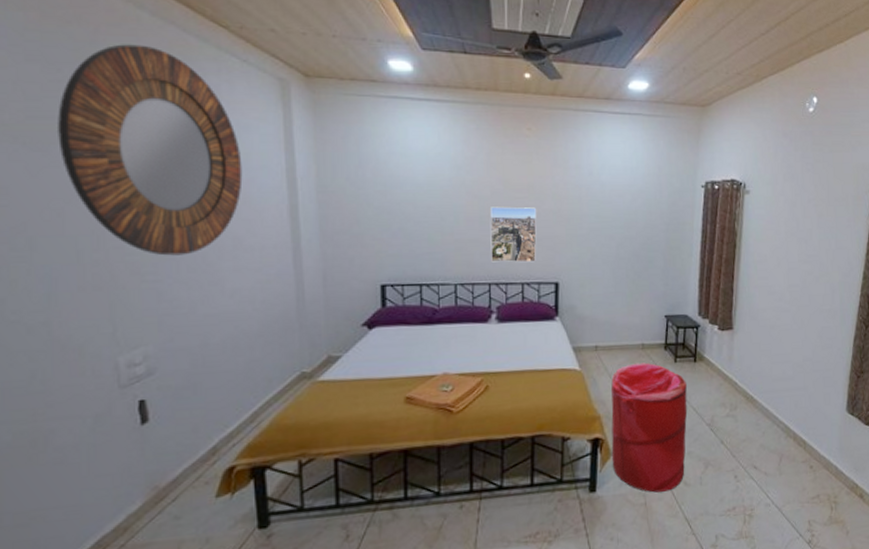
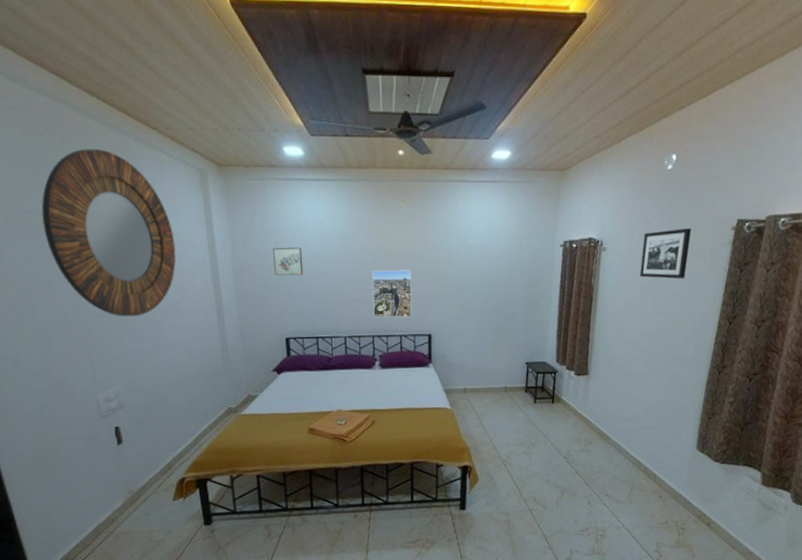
wall art: none [370,175,407,210] -> present [273,247,304,276]
laundry hamper: present [611,362,688,493] -> none [478,403,546,513]
picture frame: none [784,173,835,227] -> present [640,228,692,279]

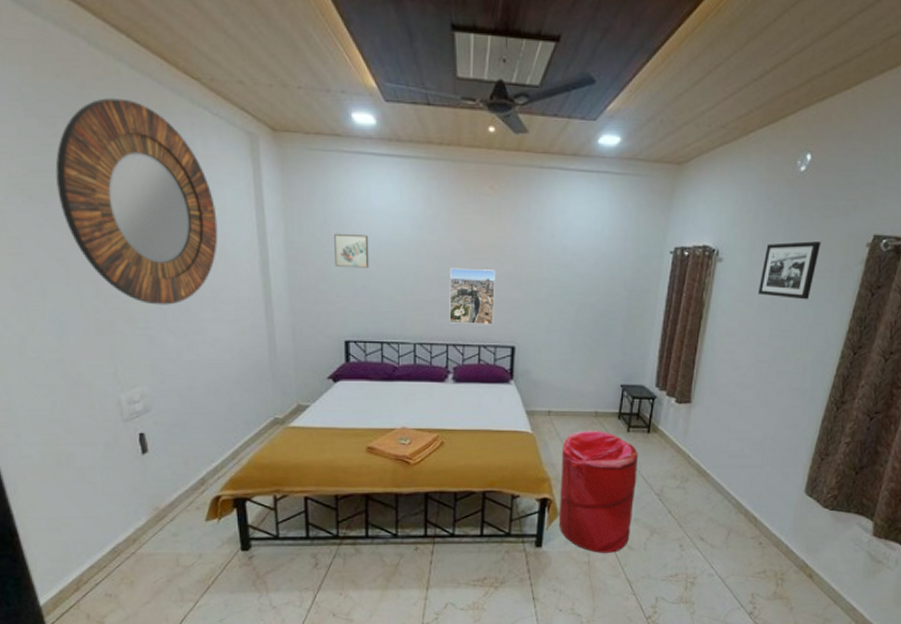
laundry hamper: none [478,403,546,513] -> present [558,430,638,553]

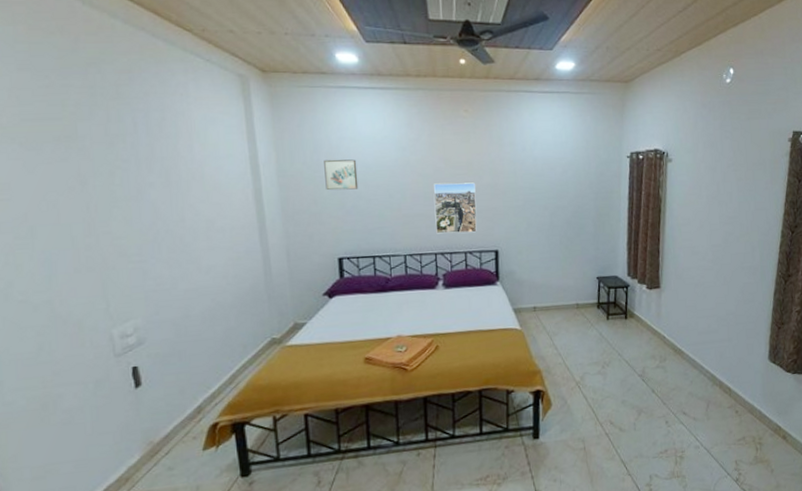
home mirror: present [55,98,218,305] -> none [48,50,212,239]
laundry hamper: present [558,430,638,553] -> none [549,320,621,438]
picture frame: present [758,241,822,300] -> none [705,140,752,190]

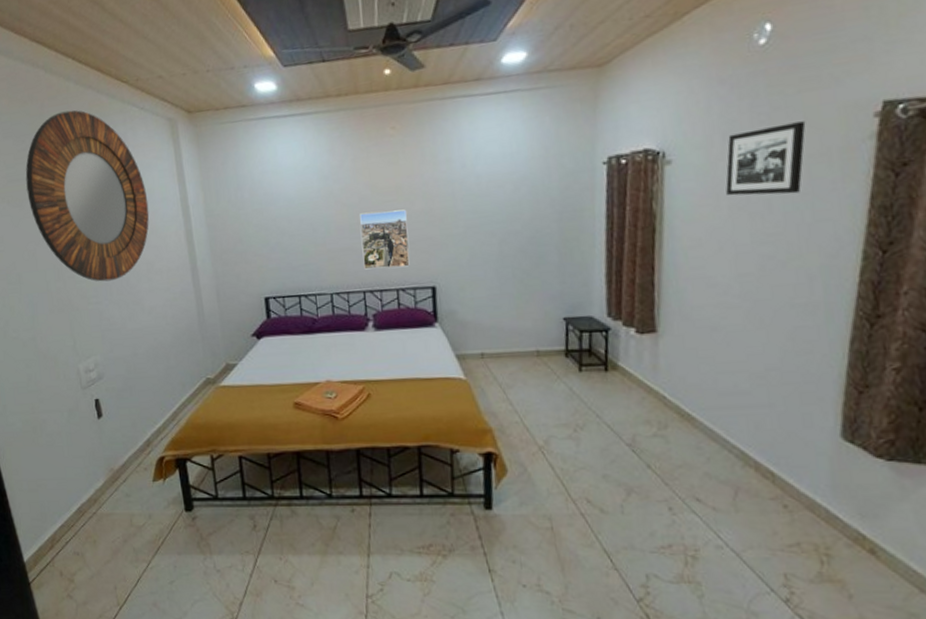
home mirror: none [48,50,212,239] -> present [25,110,150,282]
wall art: present [324,159,359,191] -> none [247,193,282,228]
picture frame: none [705,140,752,190] -> present [726,121,806,196]

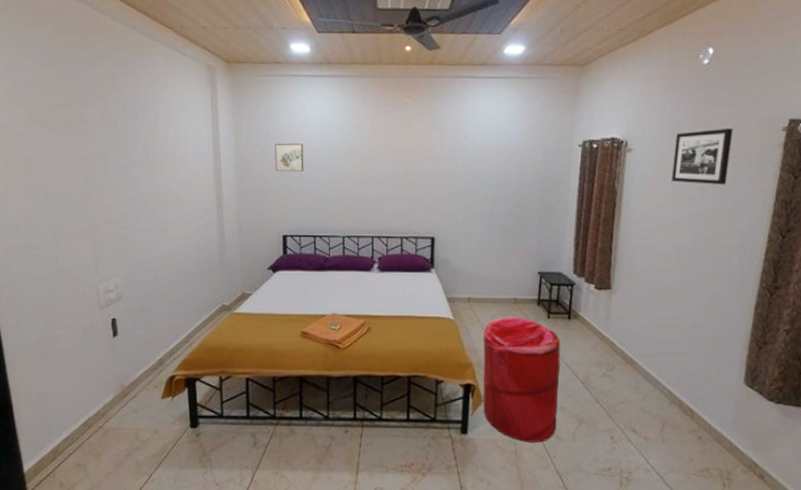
home mirror: present [25,110,150,282] -> none [63,47,182,209]
wall art: none [247,193,282,228] -> present [275,143,304,172]
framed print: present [360,209,410,270] -> none [373,168,416,219]
laundry hamper: none [502,371,600,517] -> present [483,316,561,442]

